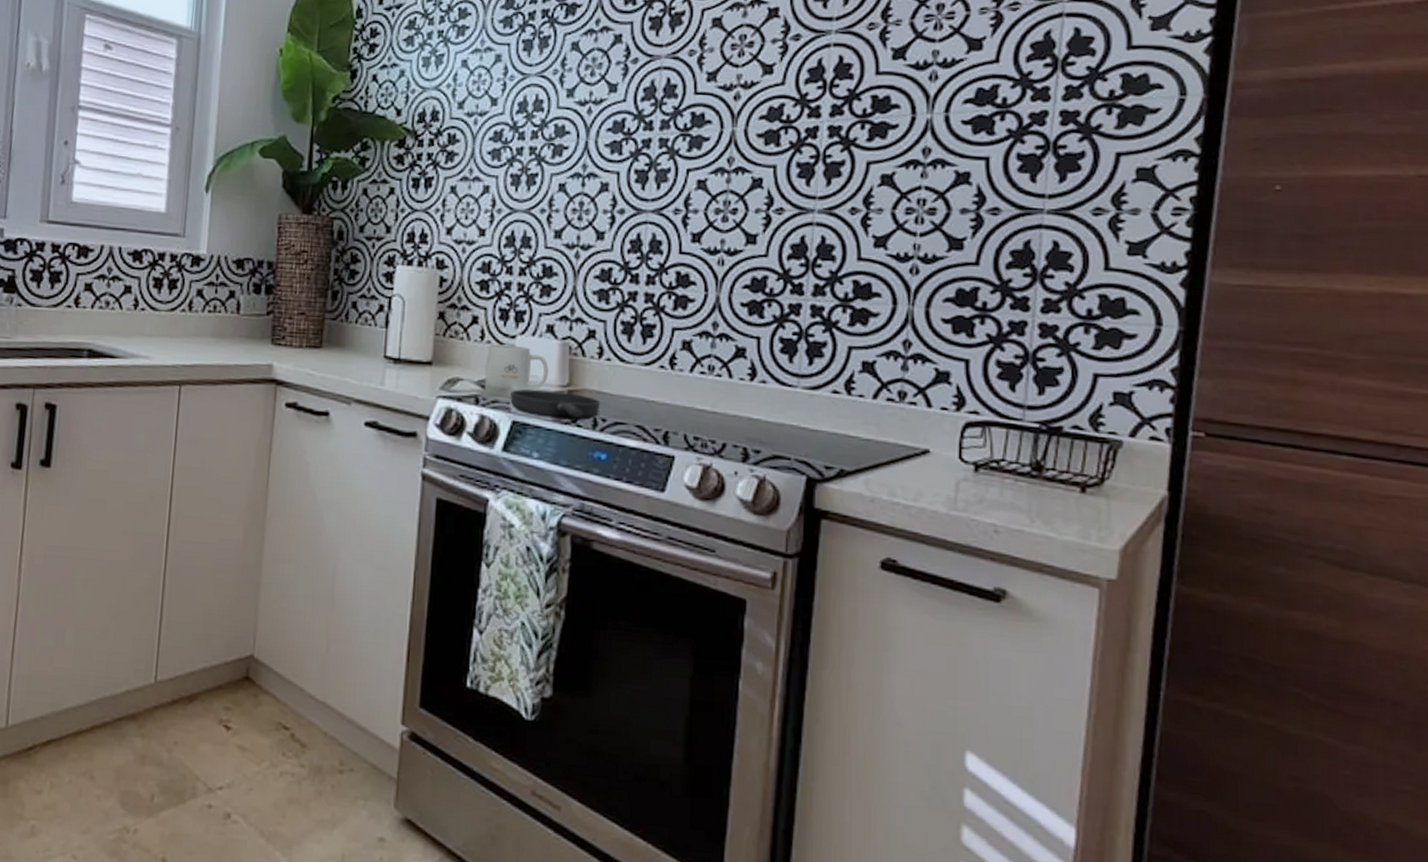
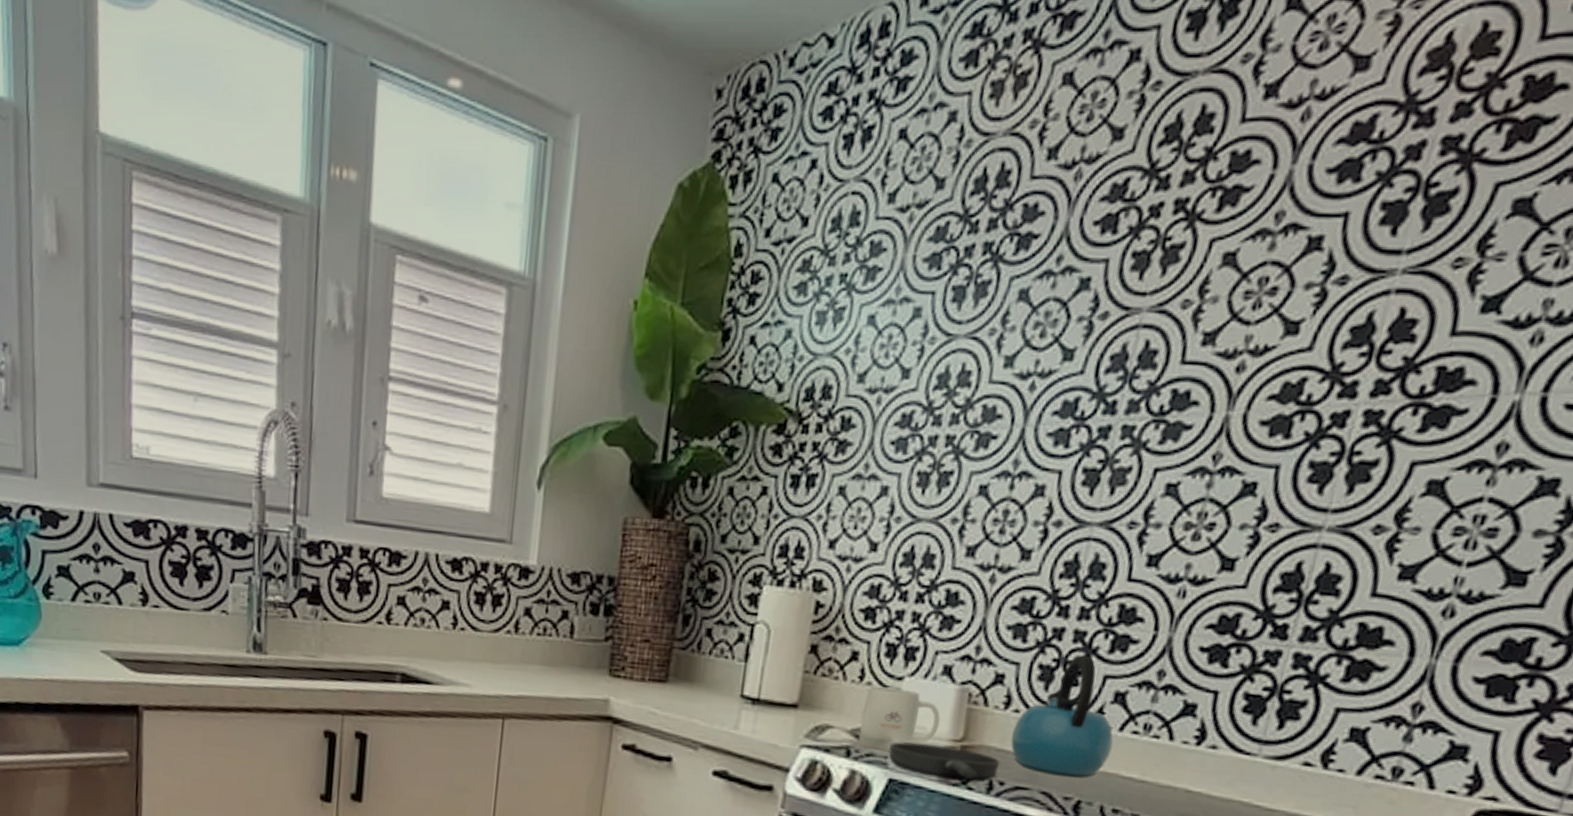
kettle: none [606,312,686,413] -> present [1011,654,1113,779]

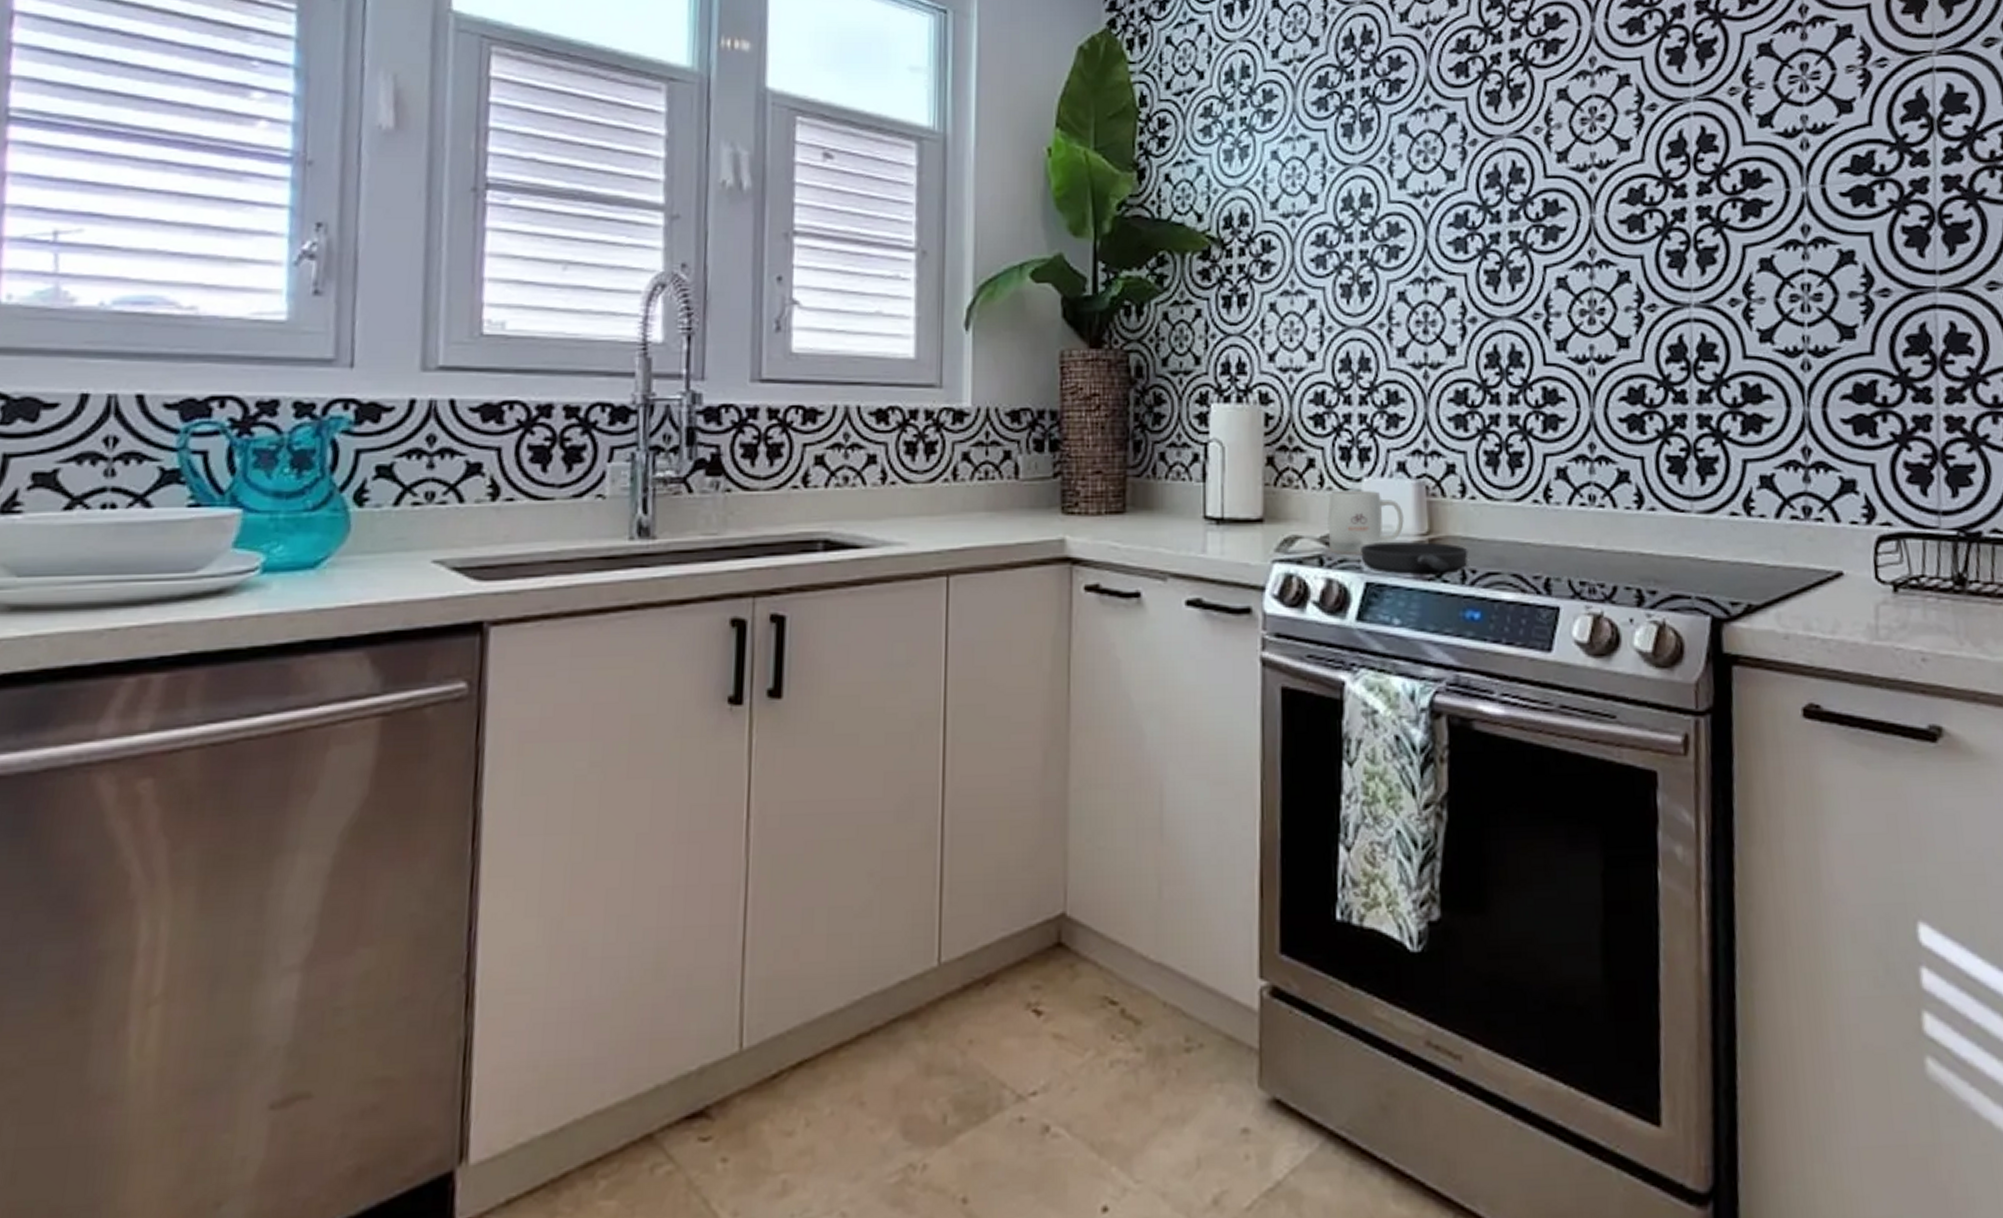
kettle: present [1011,654,1113,779] -> none [1473,437,1566,558]

